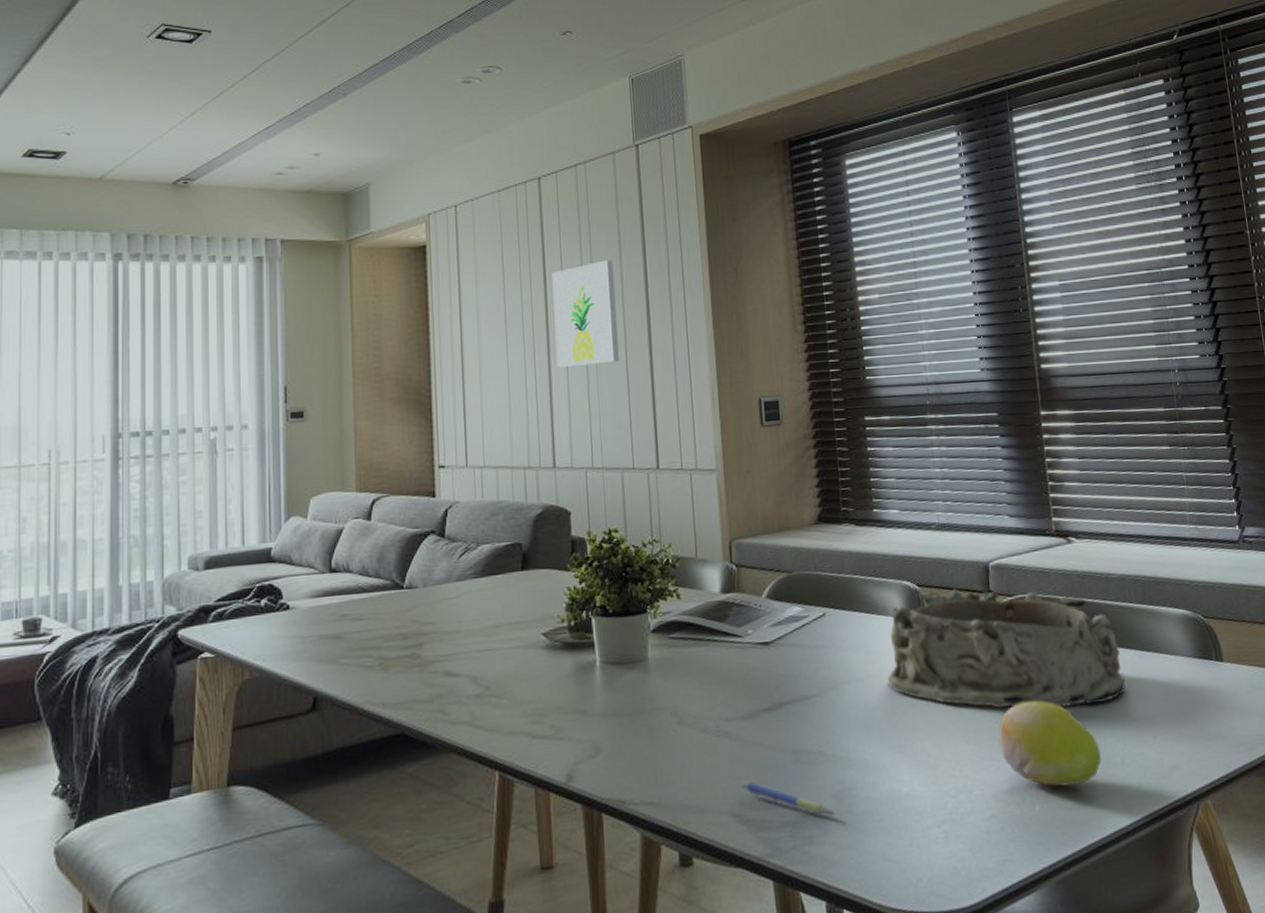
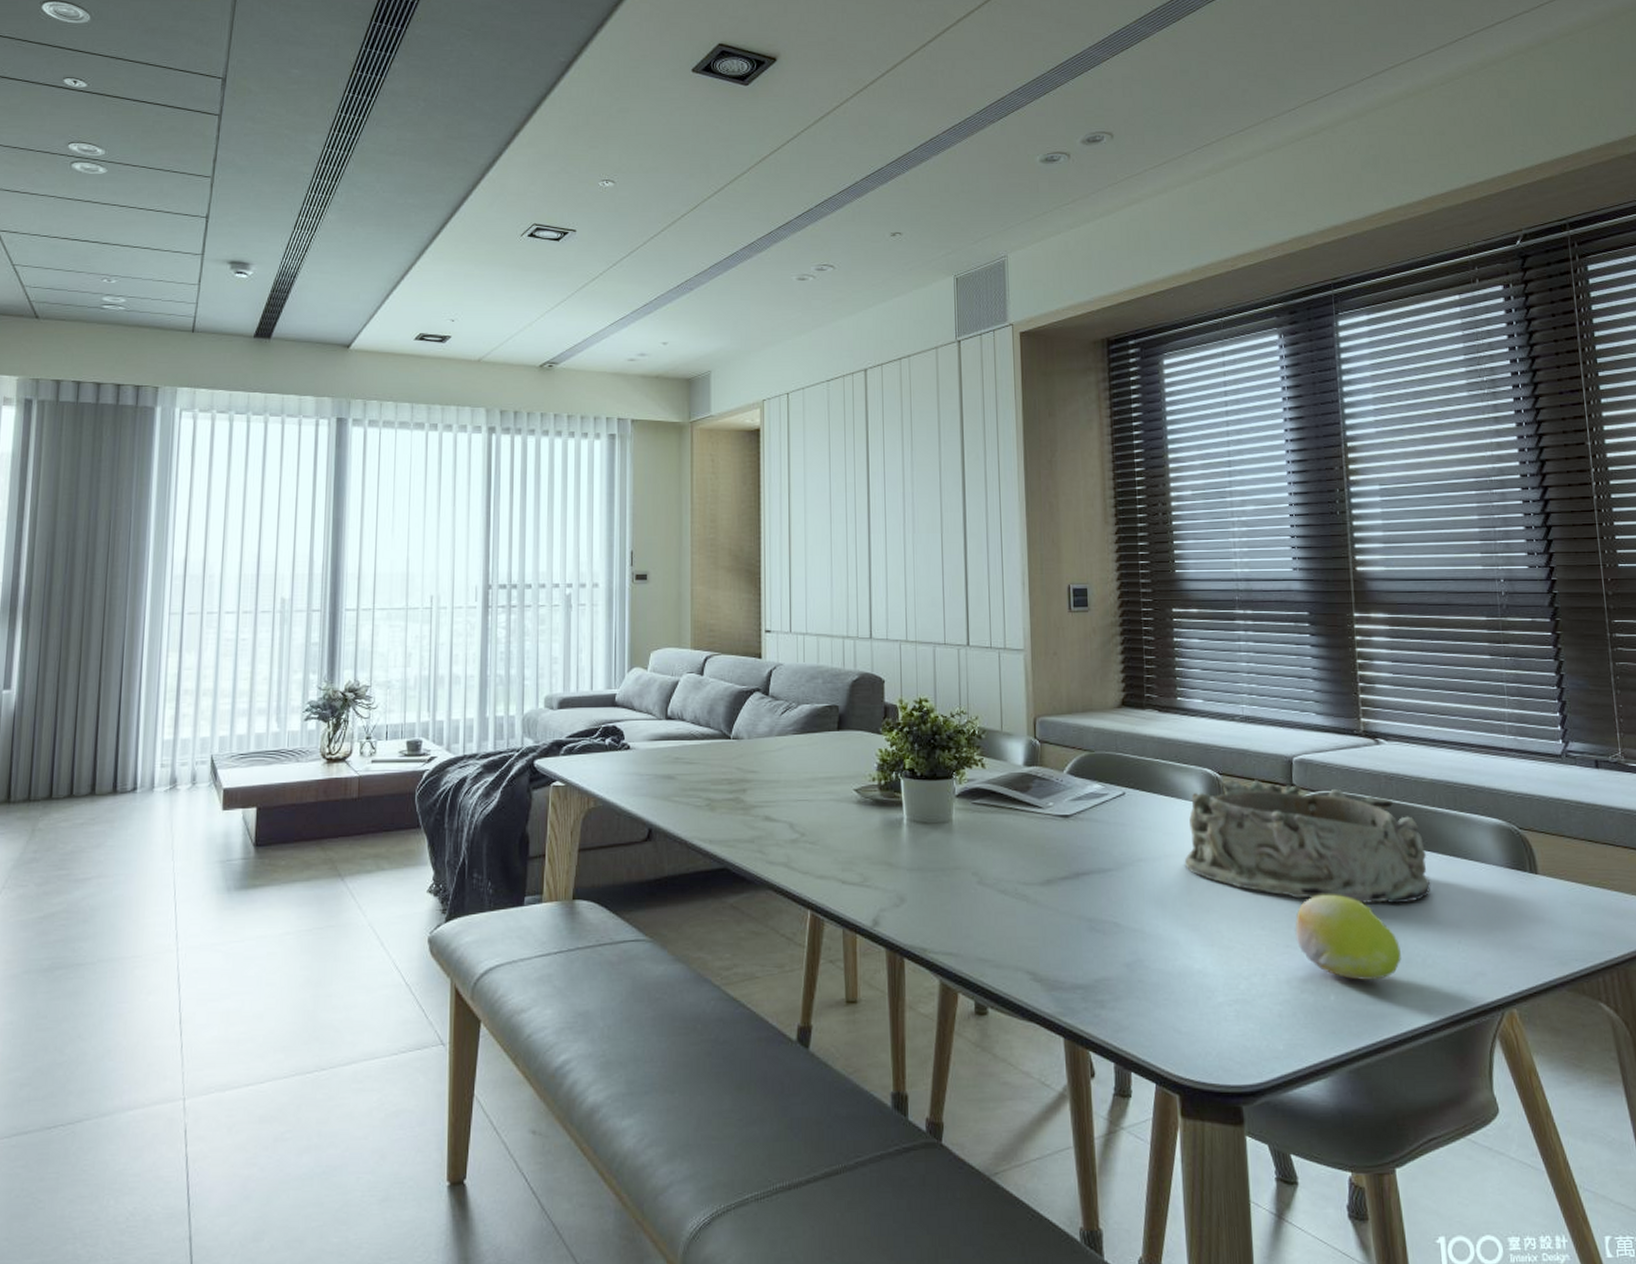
wall art: present [552,260,619,368] -> none [874,448,935,547]
pen: present [741,781,836,816] -> none [1036,942,1127,984]

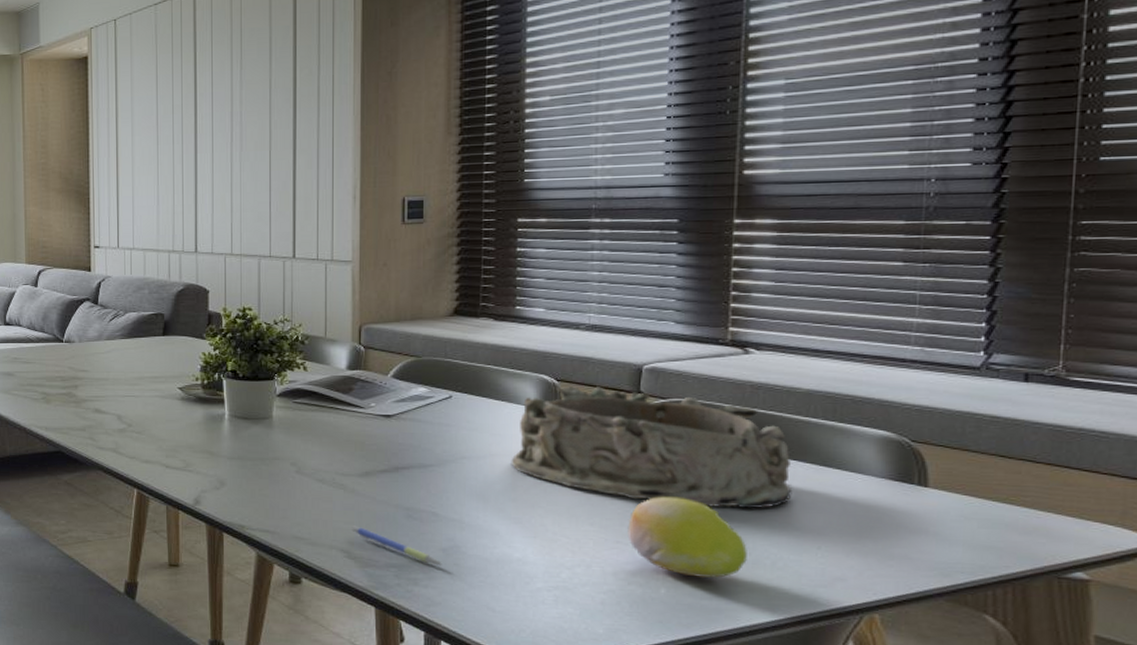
pen: none [1036,942,1127,984] -> present [352,526,442,566]

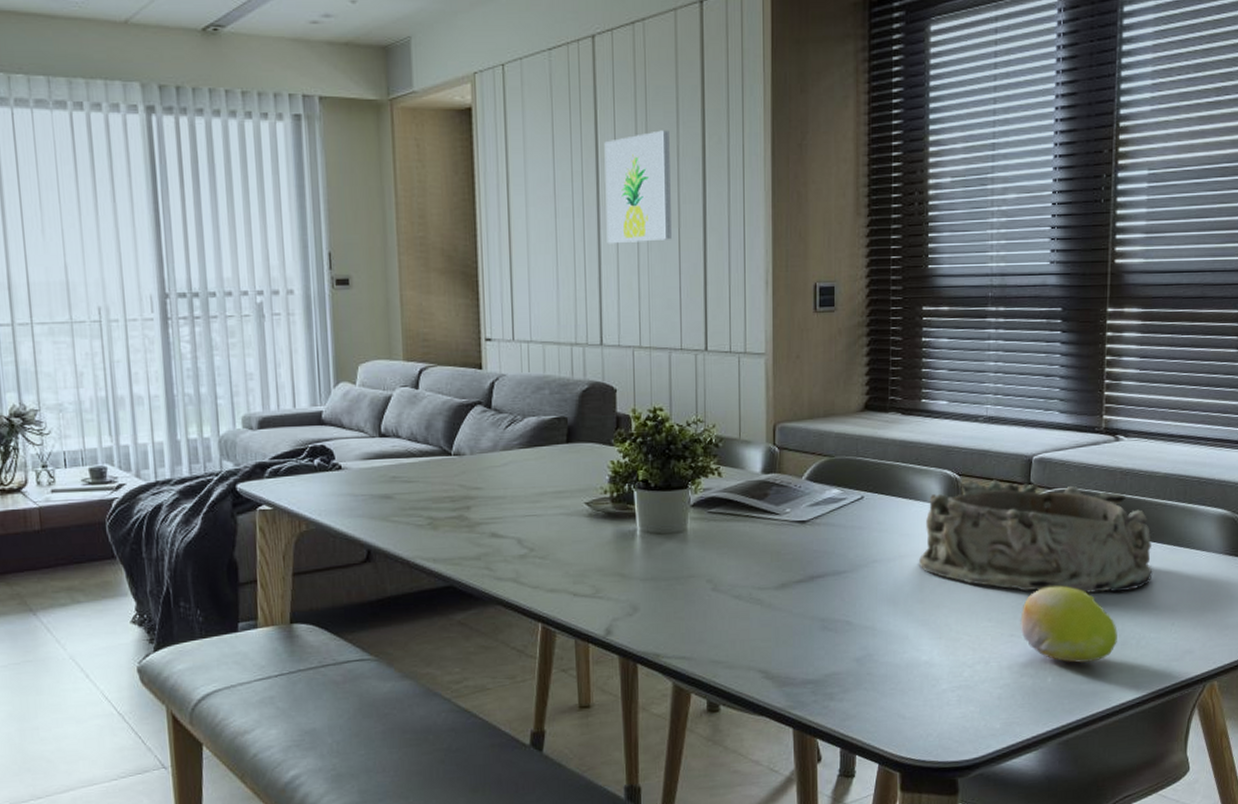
wall art: none [202,66,263,166] -> present [604,130,671,244]
pen: present [352,526,442,566] -> none [769,643,856,677]

